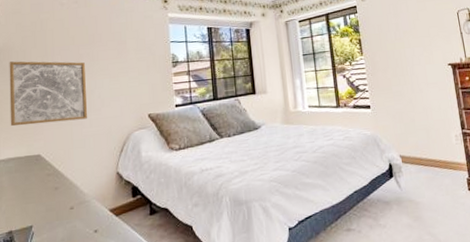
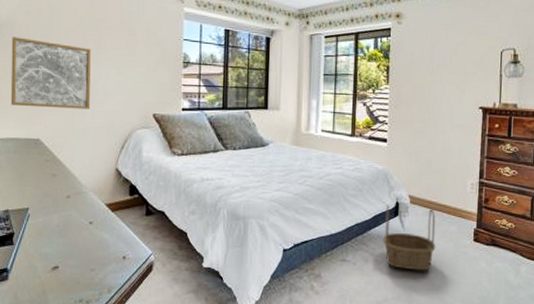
basket: none [380,164,435,230] -> present [382,205,436,271]

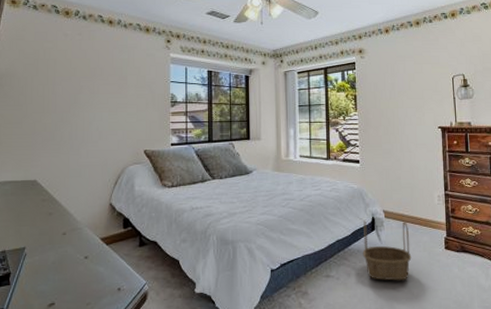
wall art: present [10,37,91,109] -> none [8,87,85,151]

